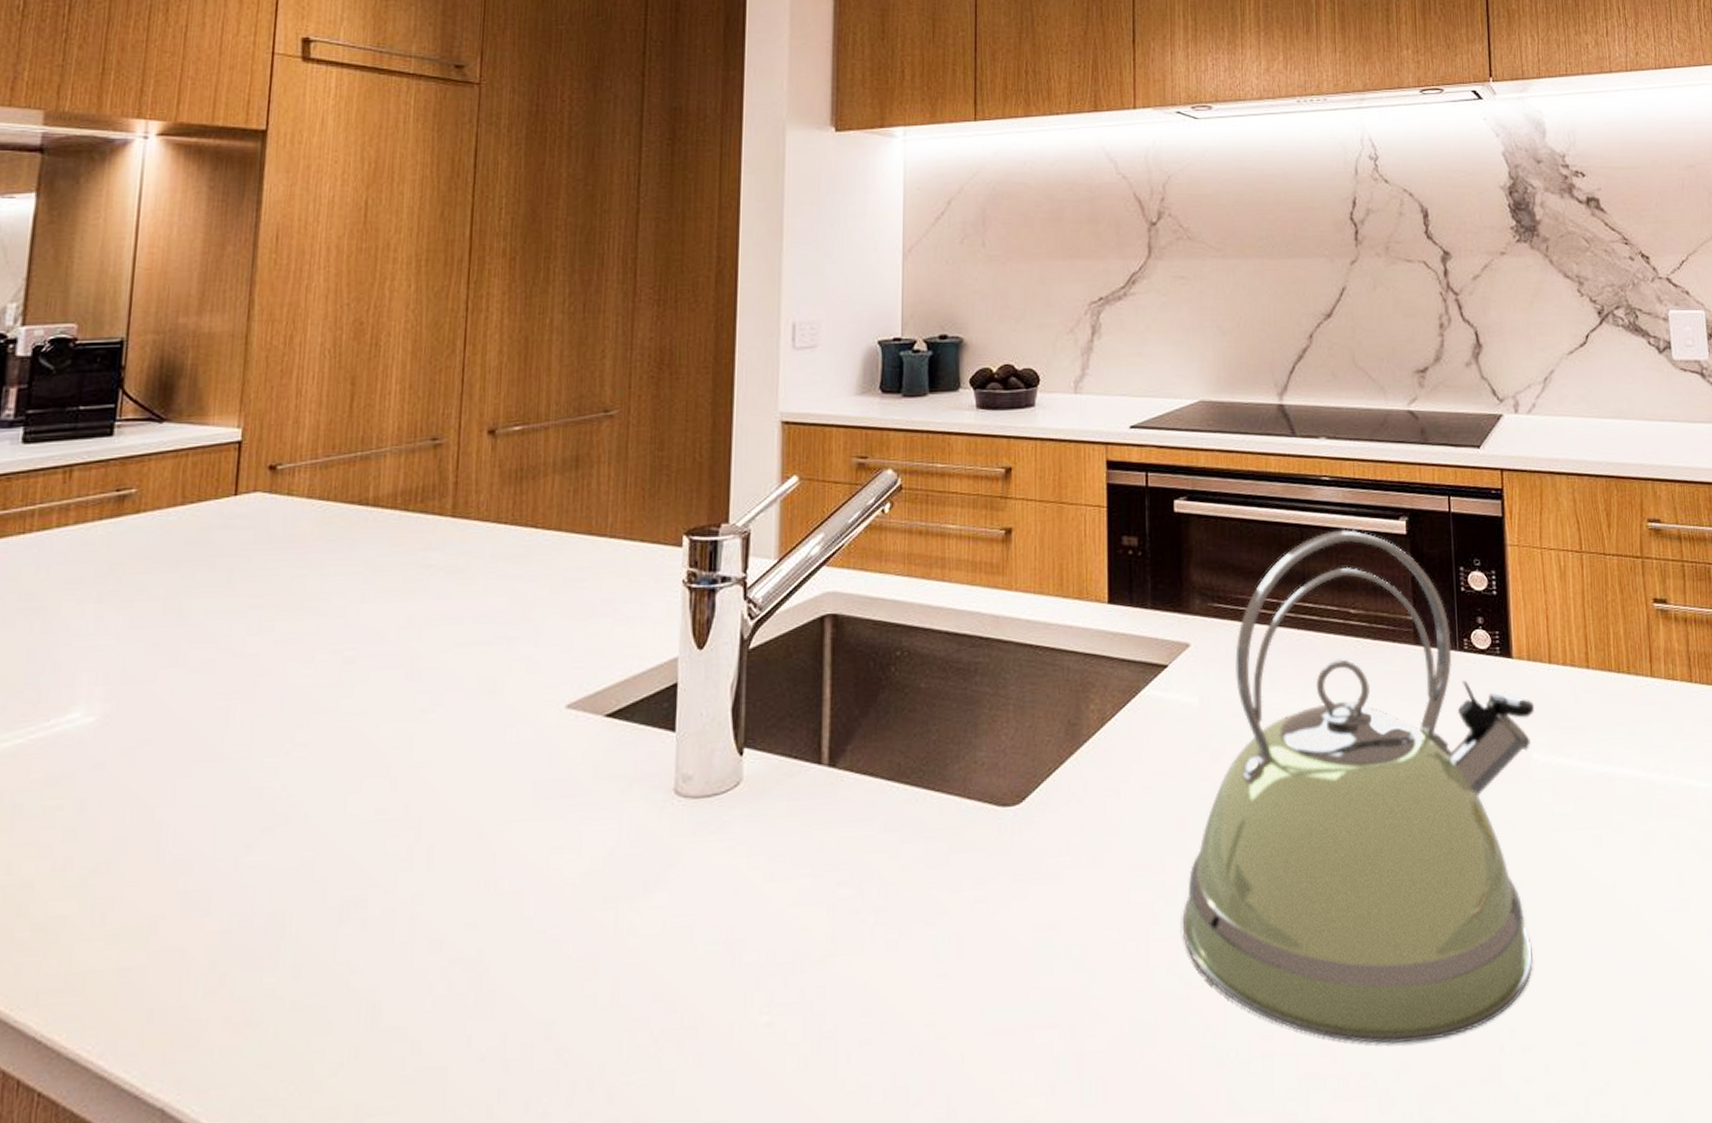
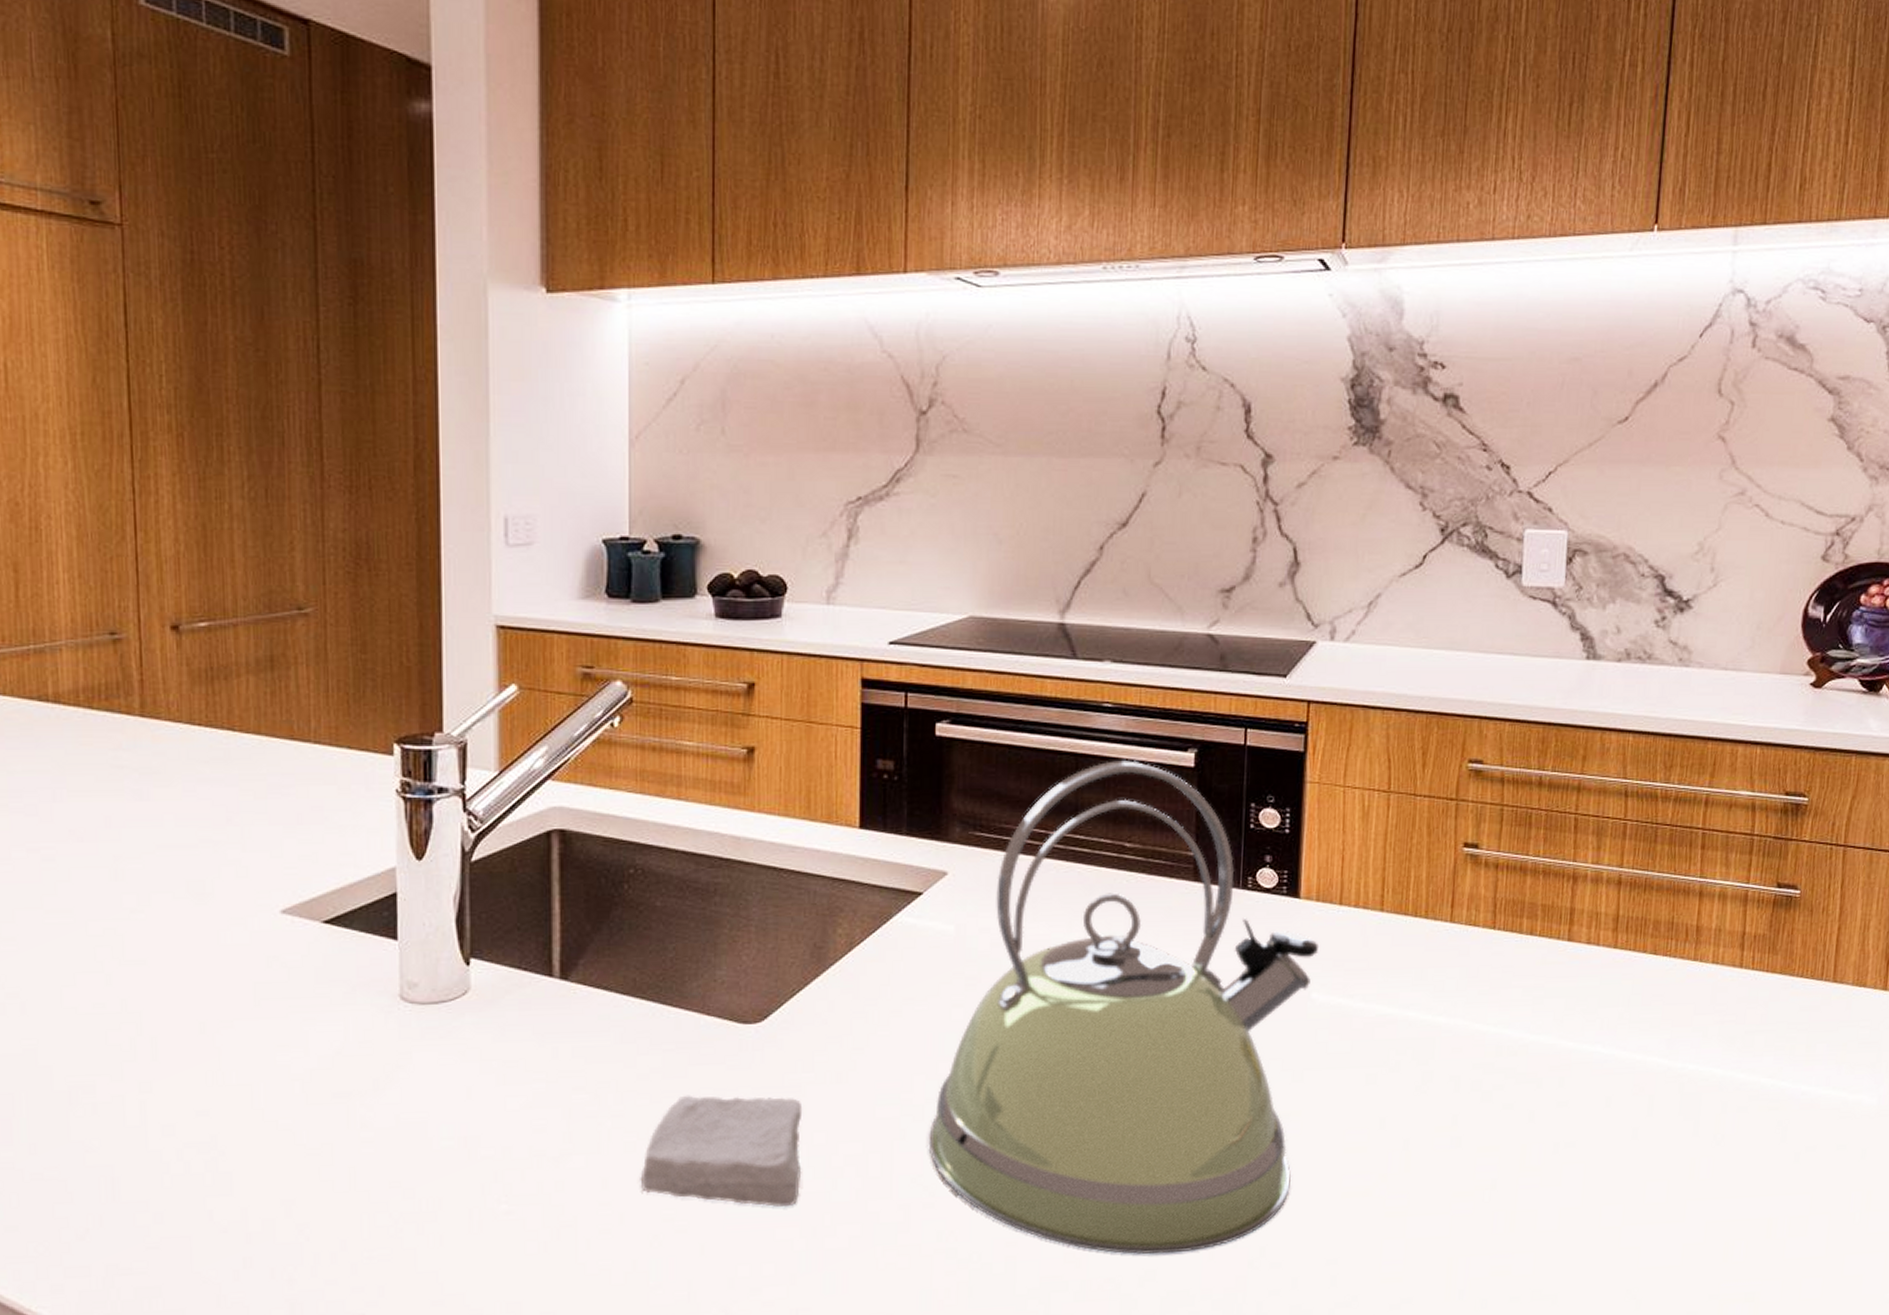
soap bar: none [901,883,1060,1006] -> present [640,1095,803,1207]

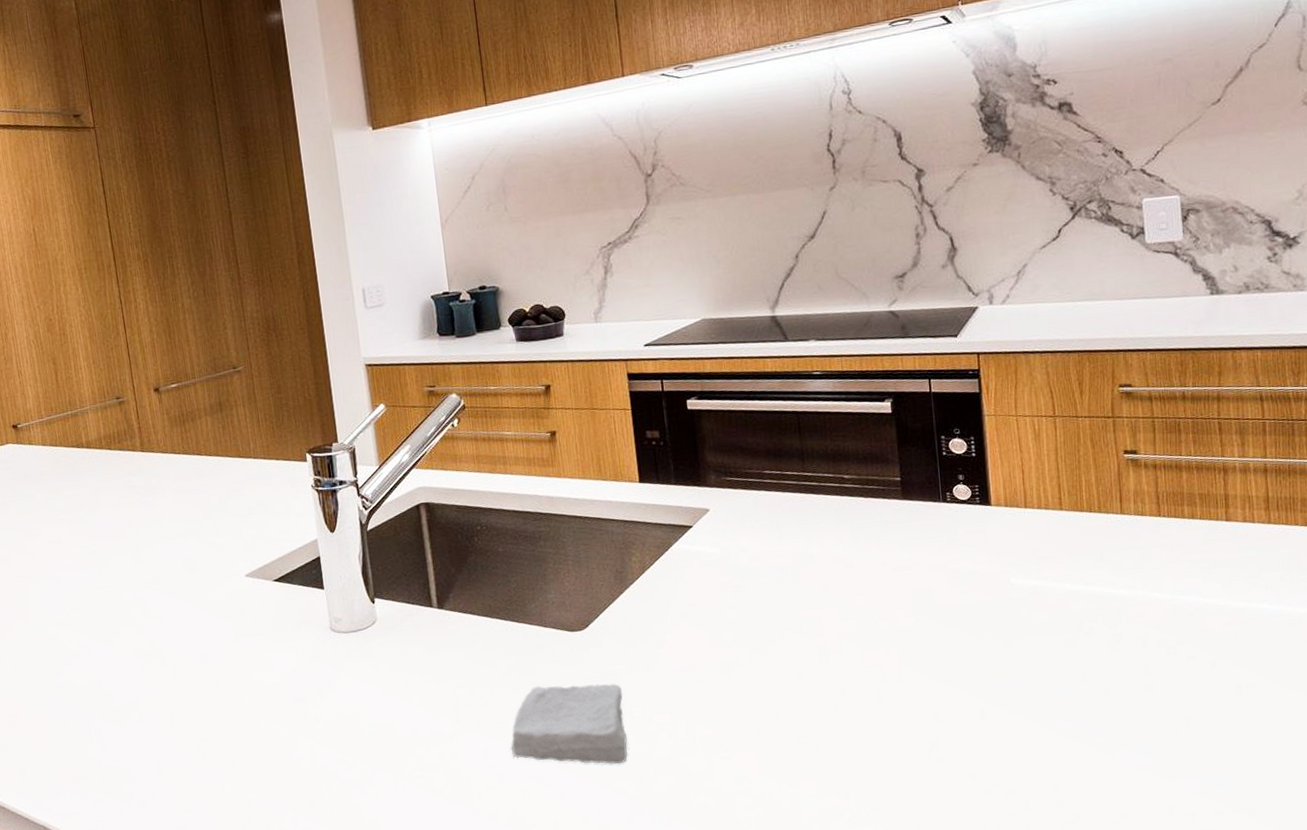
kettle: present [928,760,1320,1255] -> none [719,412,1013,789]

